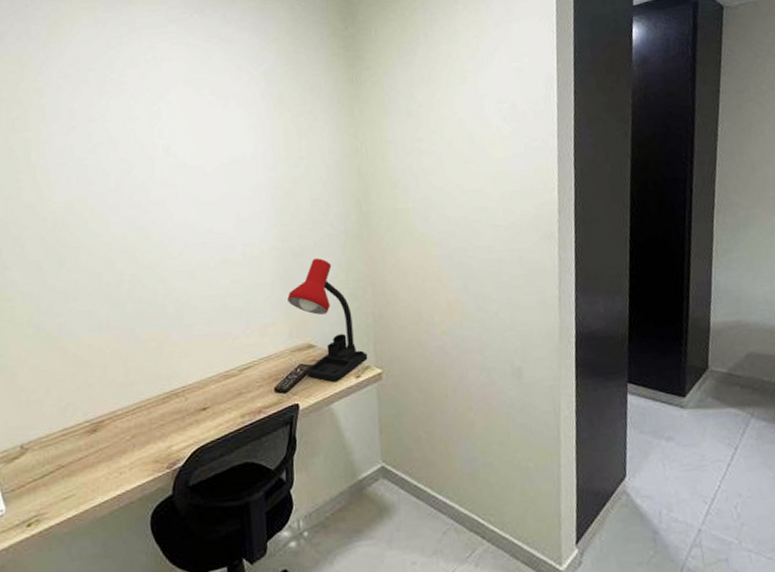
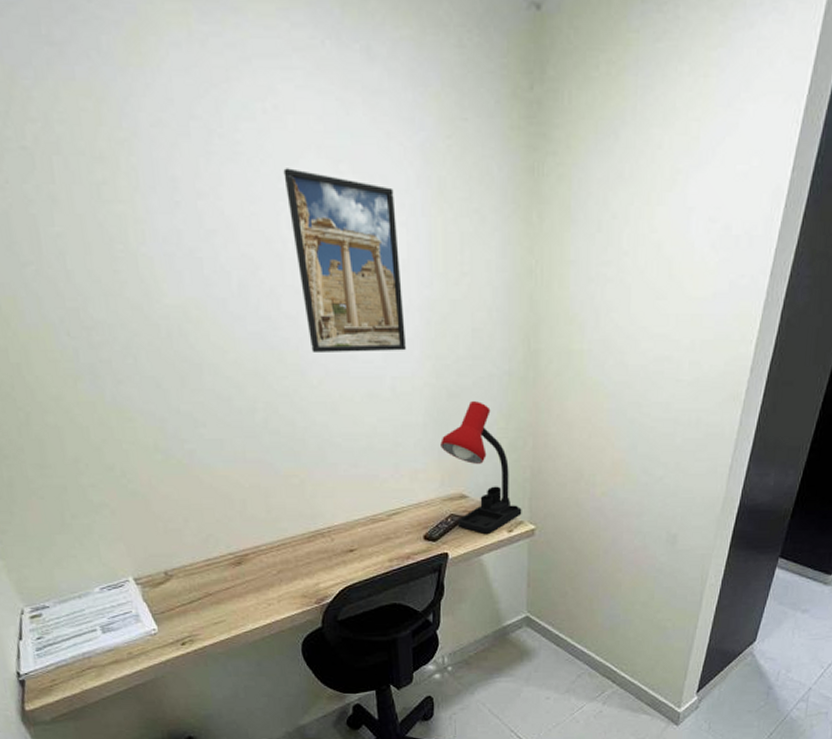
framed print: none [158,96,255,229] -> present [283,168,406,352]

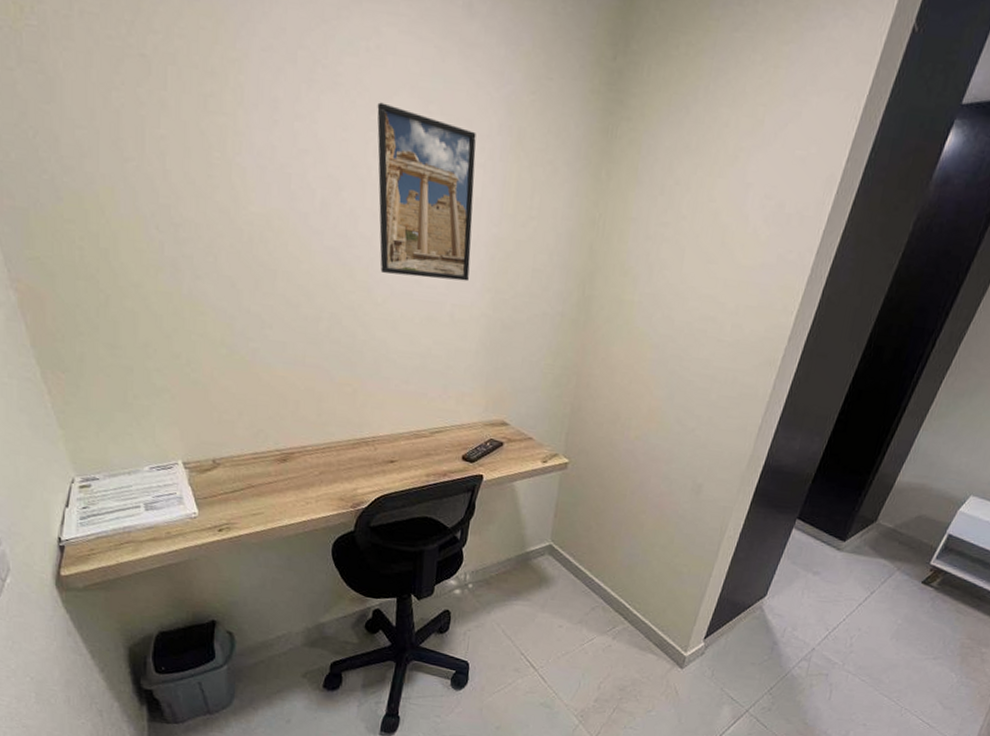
desk lamp: present [440,401,522,534] -> none [489,336,558,462]

